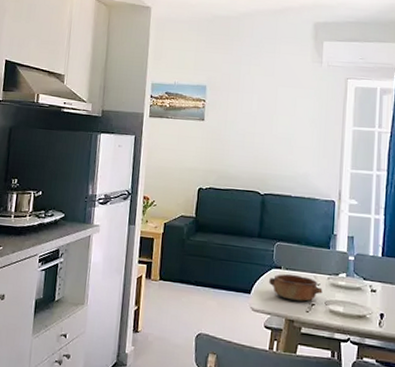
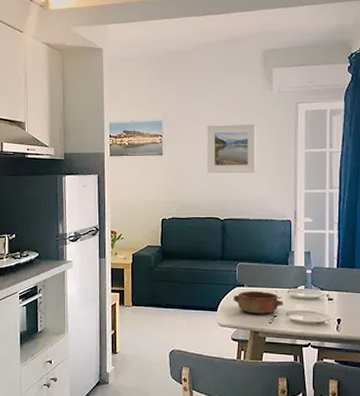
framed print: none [248,93,304,147] -> present [206,123,257,174]

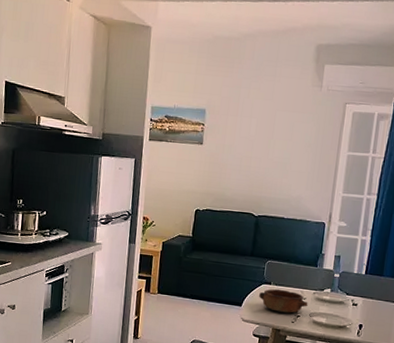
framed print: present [206,123,257,174] -> none [245,117,302,172]

